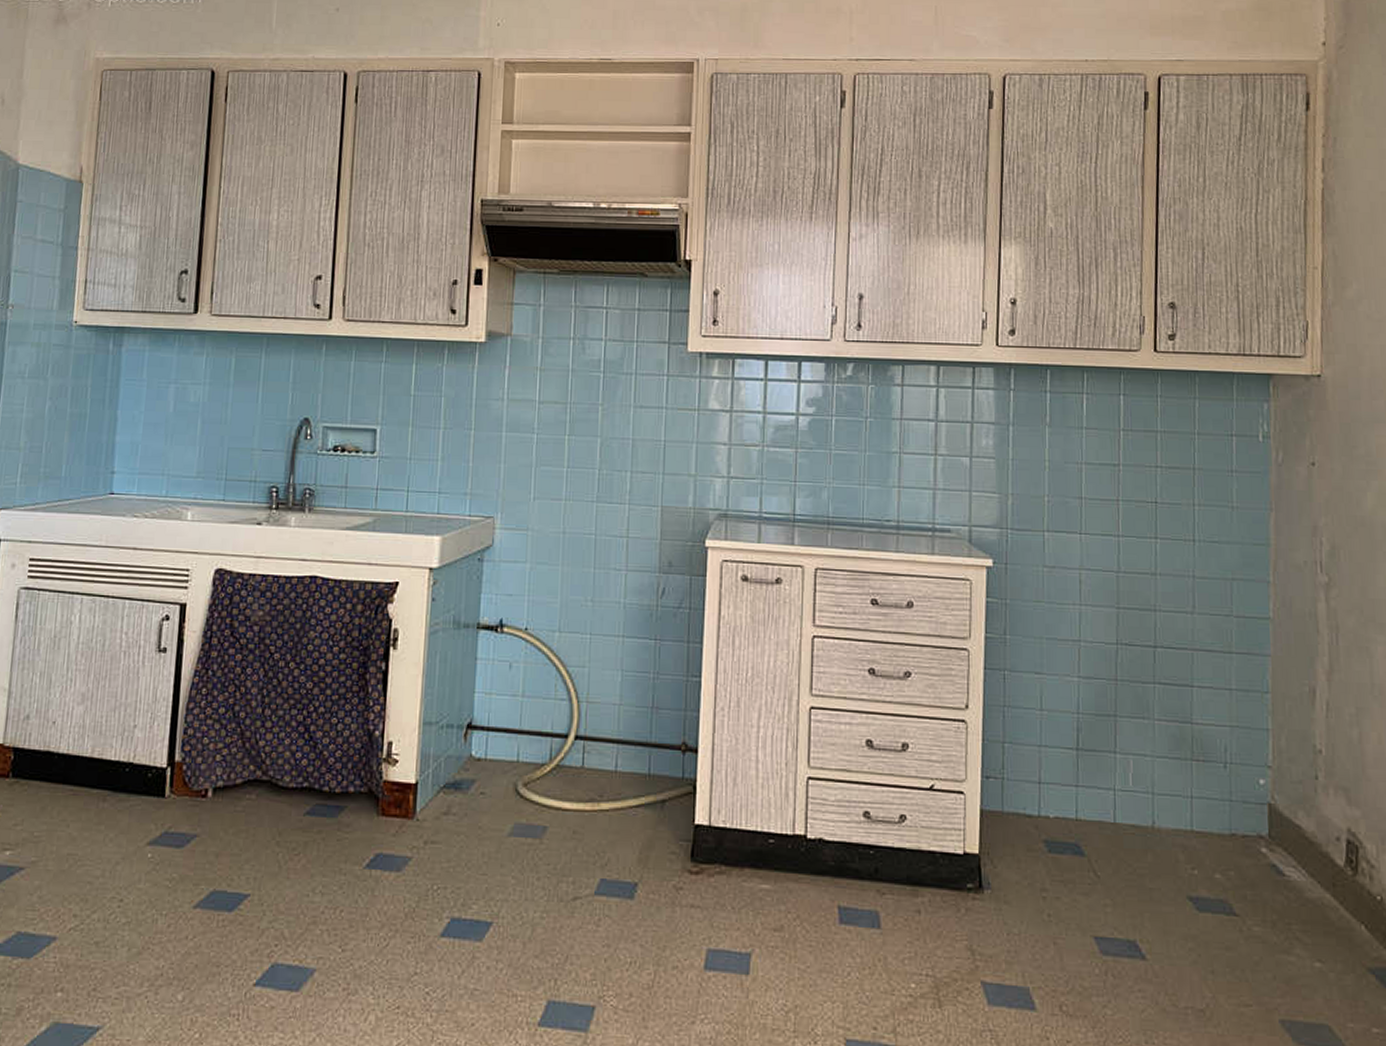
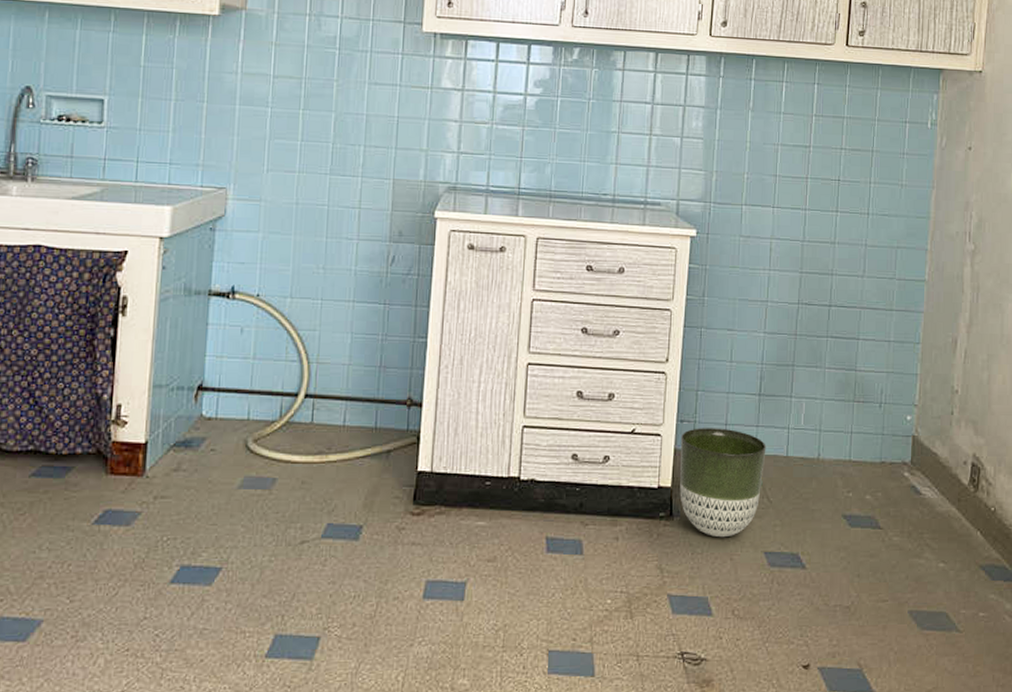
planter: none [987,786,1089,917] -> present [680,428,766,538]

